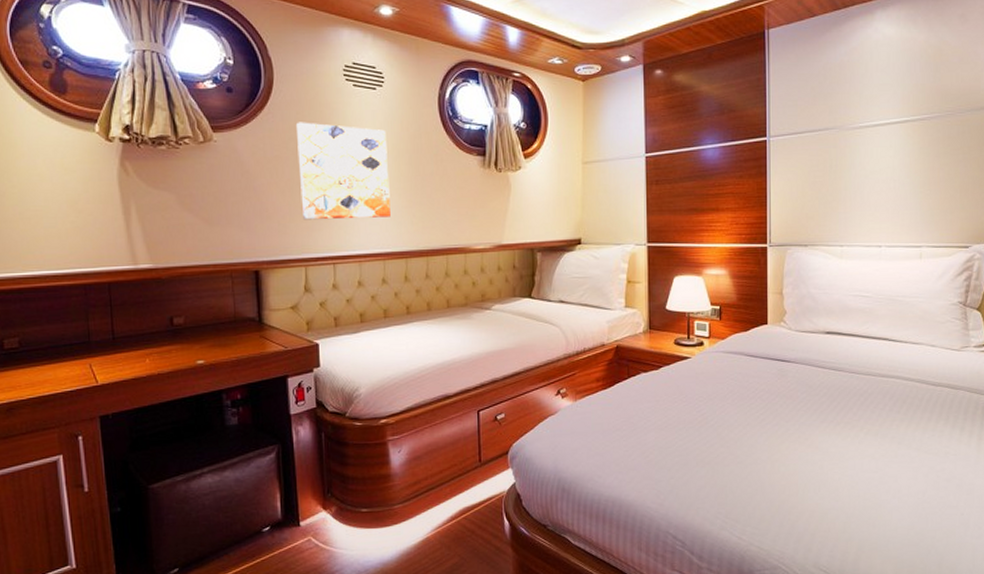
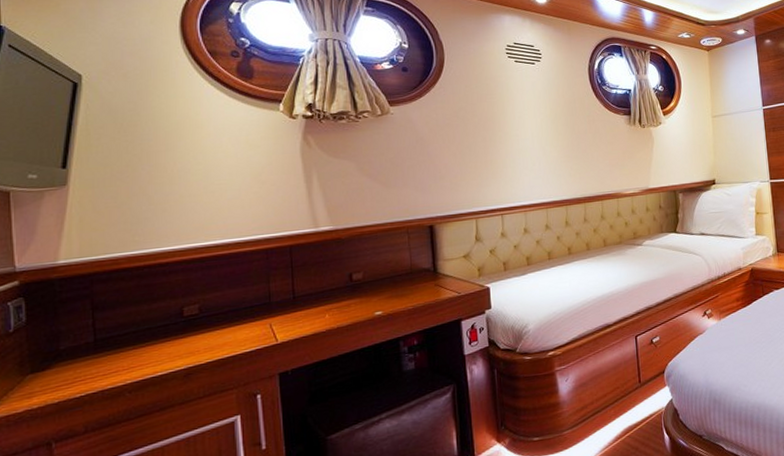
wall art: present [295,122,391,220] -> none [464,93,551,178]

